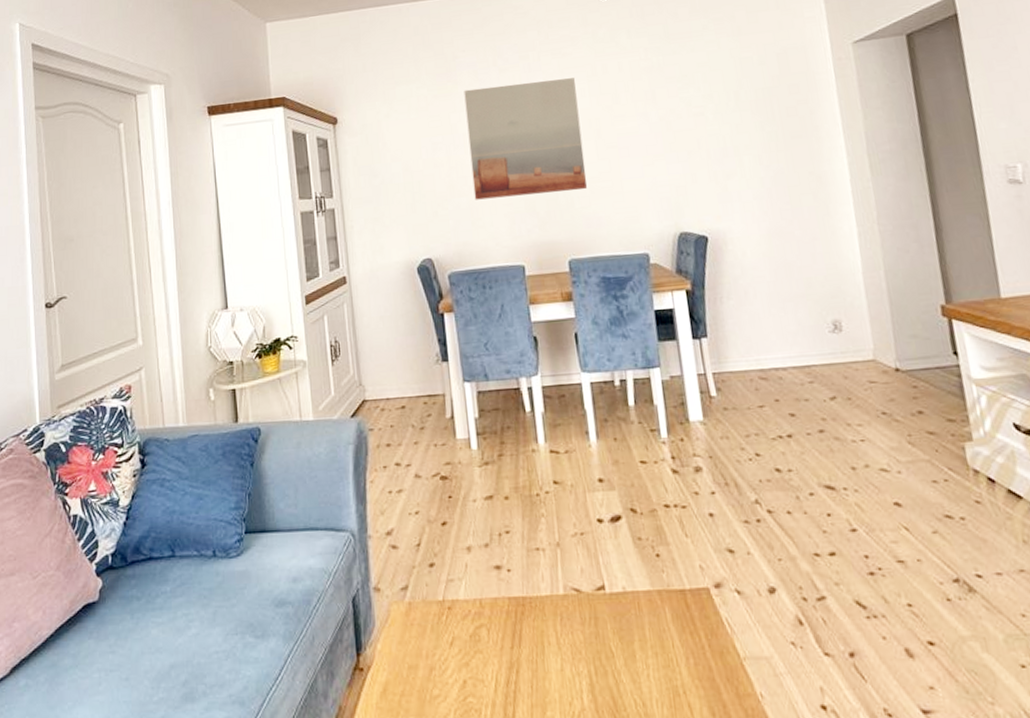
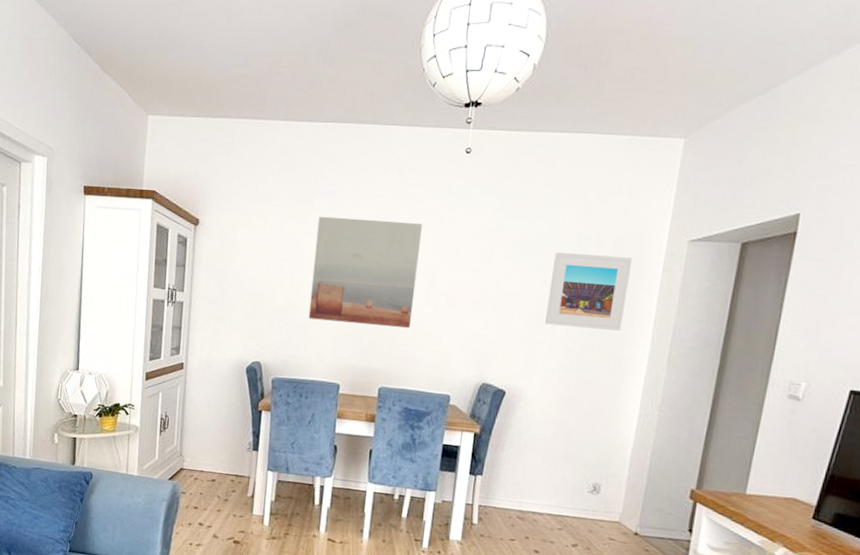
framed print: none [719,70,811,156] -> present [545,252,633,331]

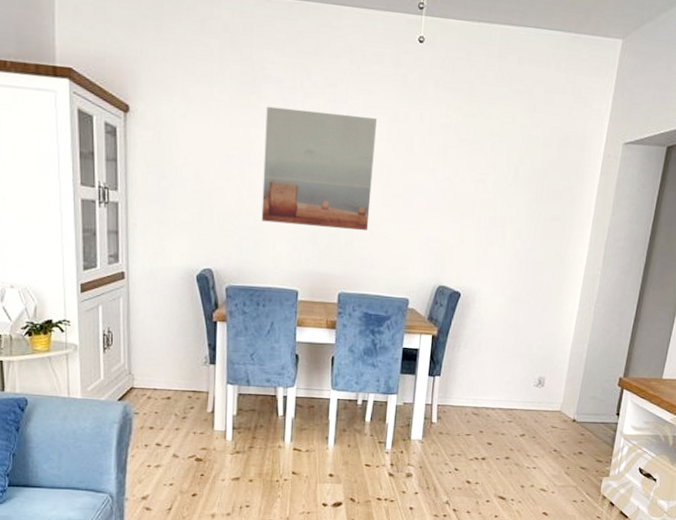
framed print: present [545,252,633,331] -> none [497,152,575,231]

